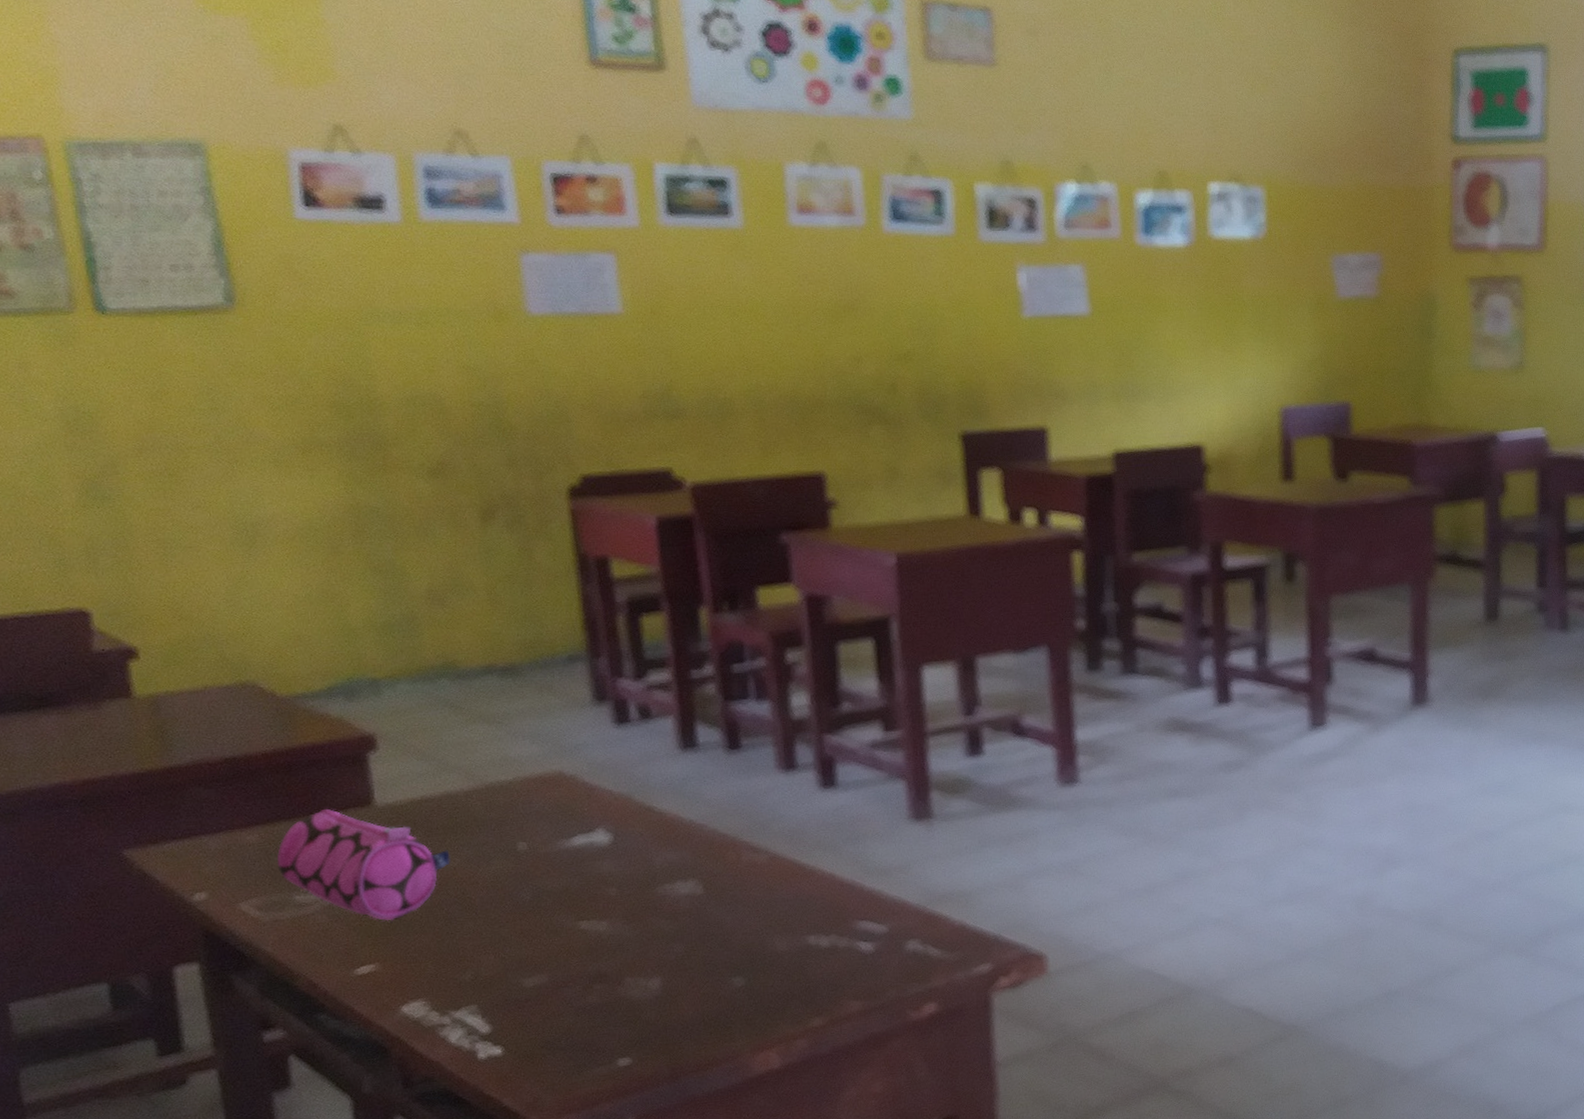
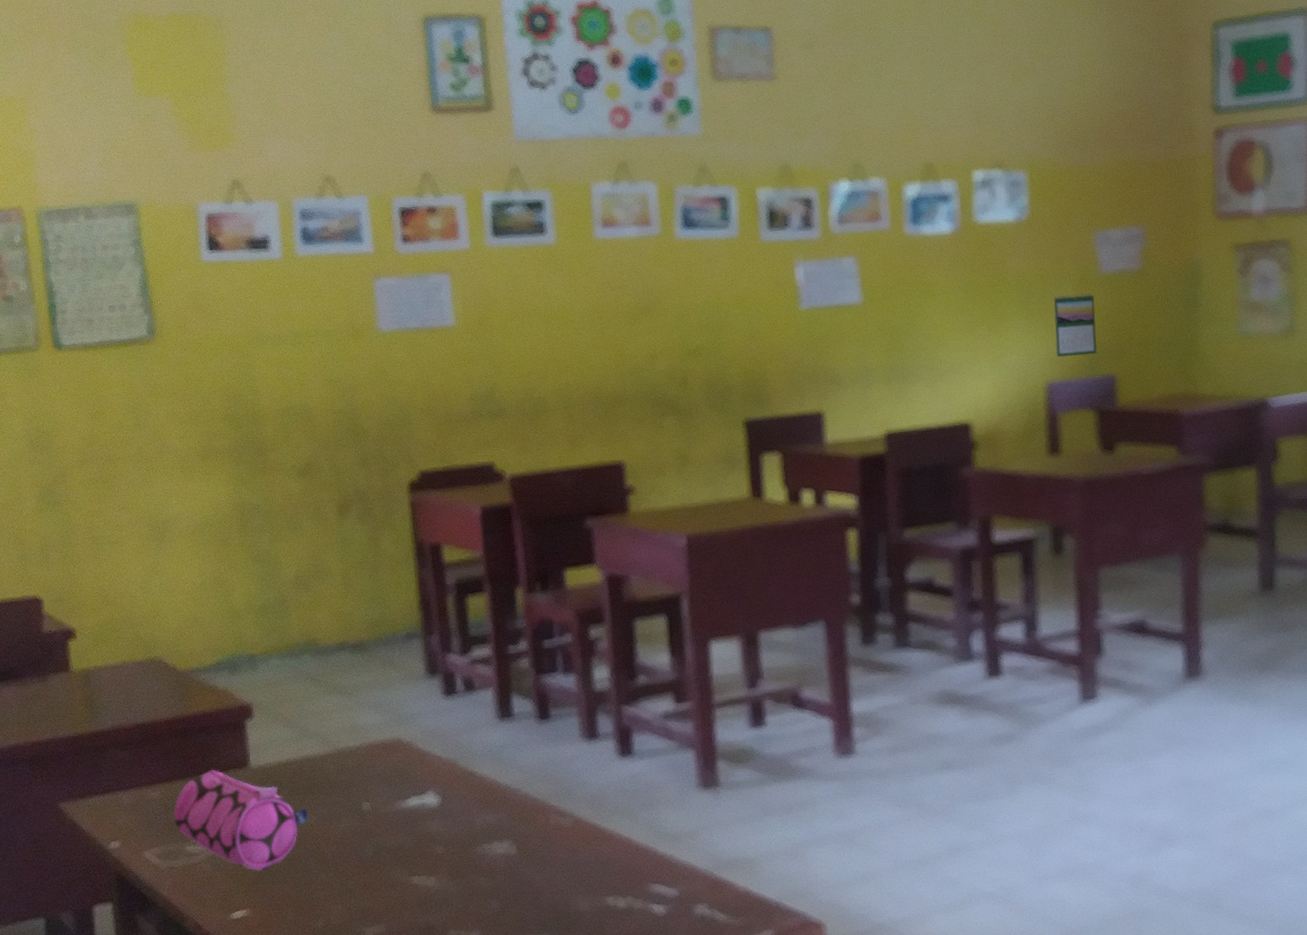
calendar: none [1289,317,1333,382] -> present [1053,293,1098,358]

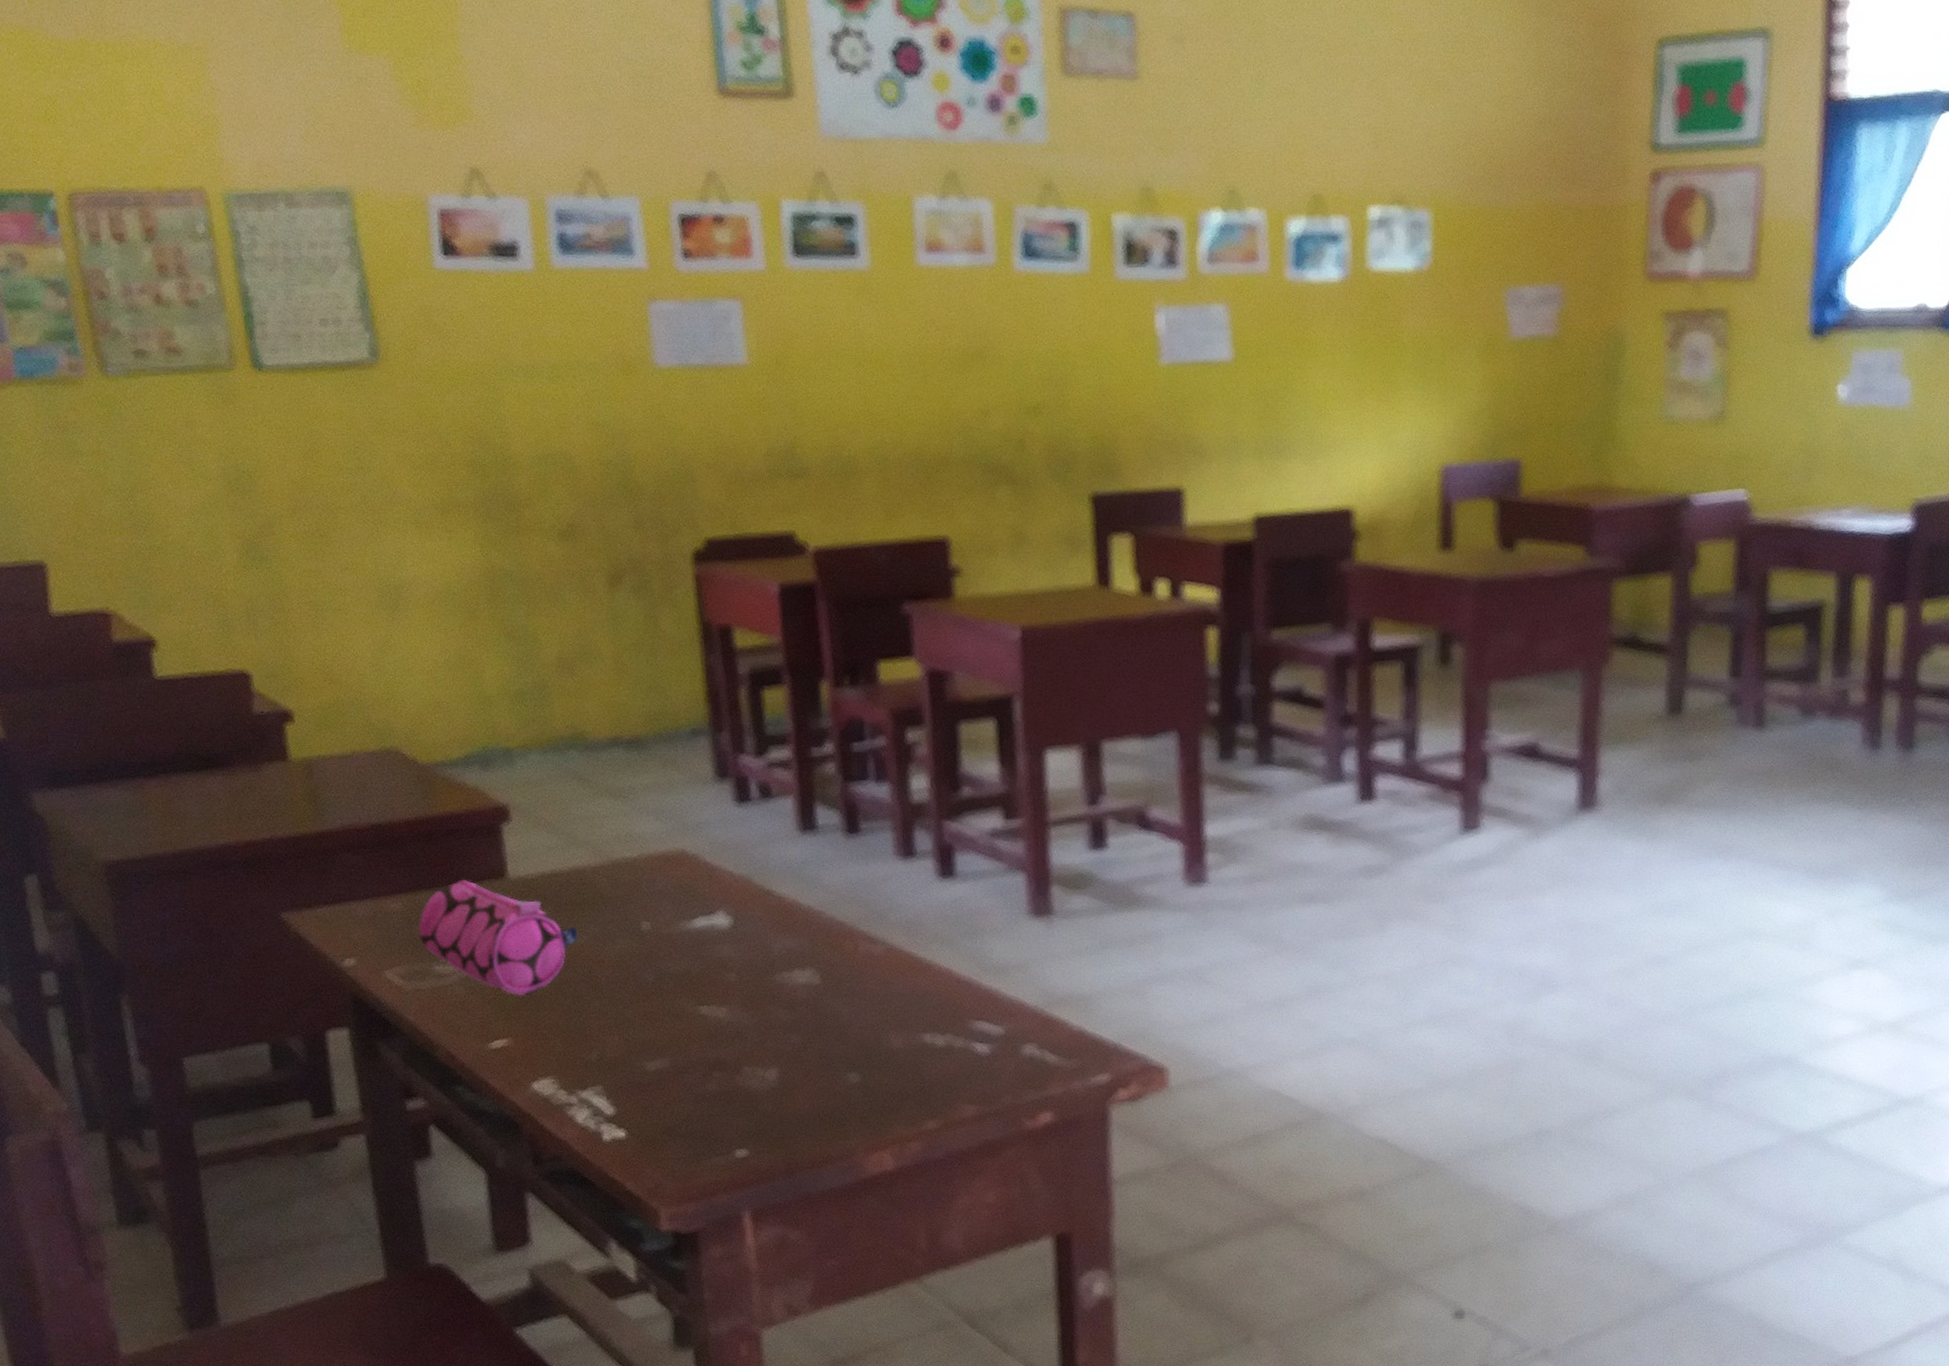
calendar: present [1053,293,1098,358] -> none [1453,361,1502,436]

